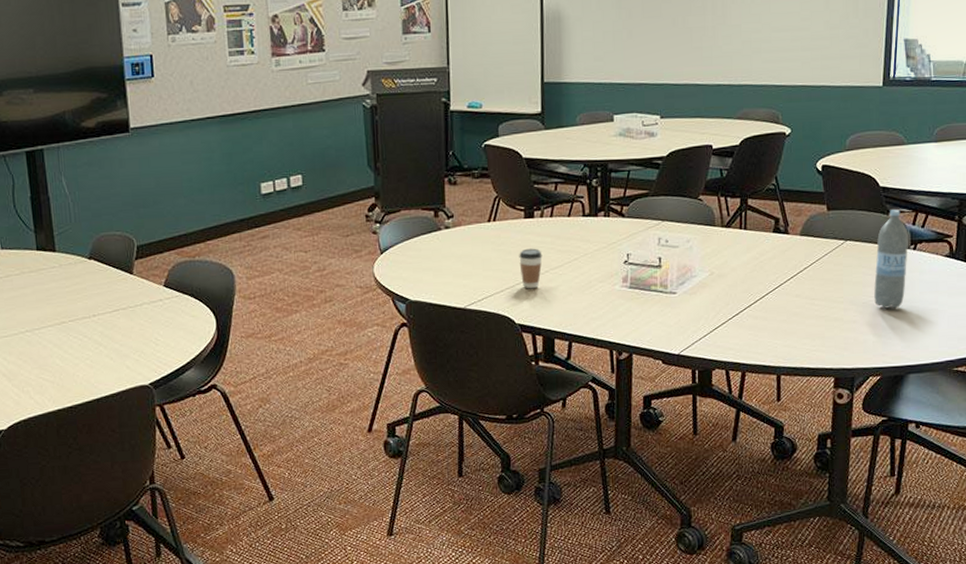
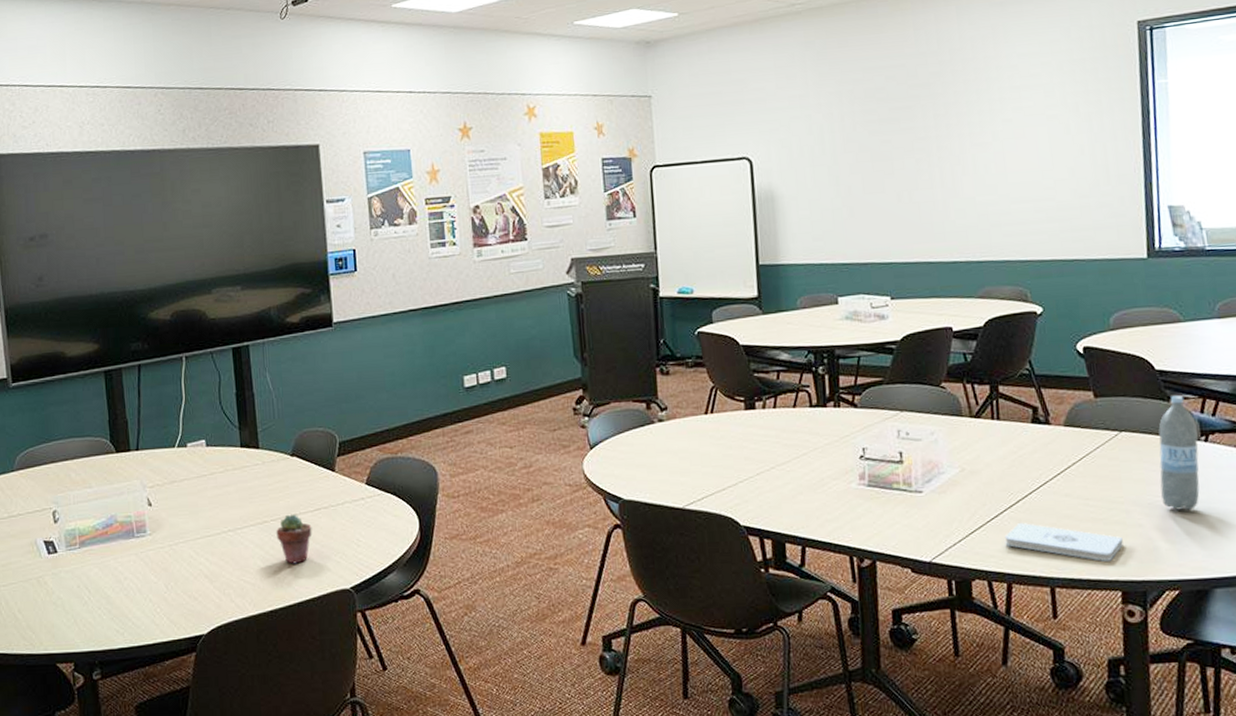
potted succulent: none [74,315,111,363] -> present [276,514,312,564]
coffee cup: present [519,248,543,289] -> none [741,442,767,487]
notepad: none [742,319,839,353] -> present [1004,522,1123,562]

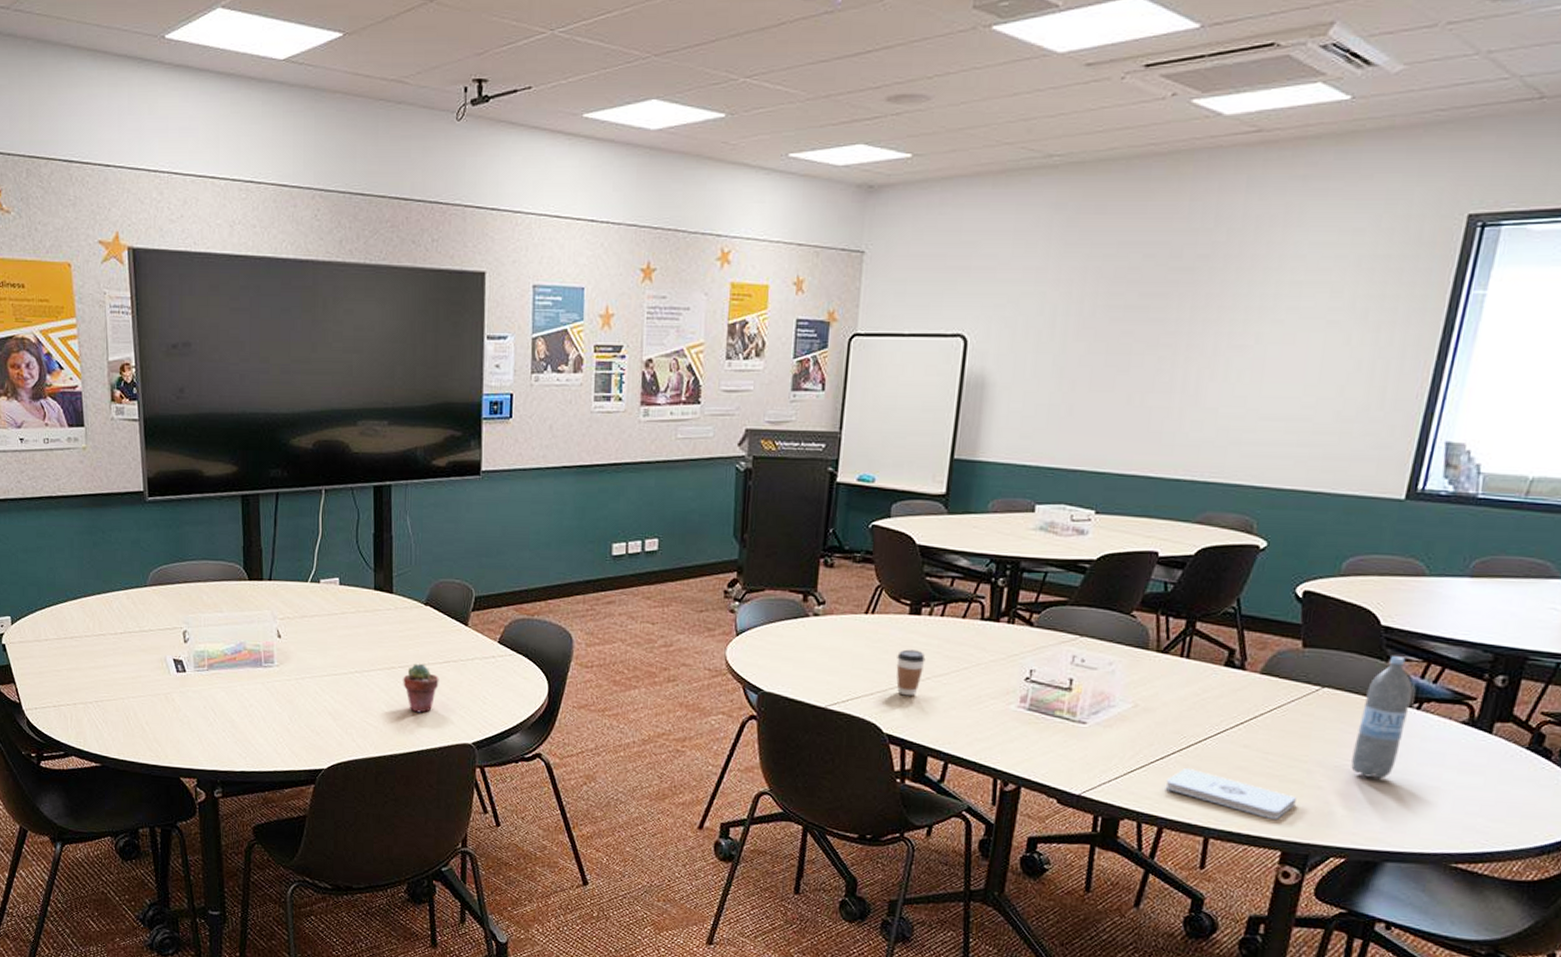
coffee cup: none [741,442,767,487] -> present [896,649,926,696]

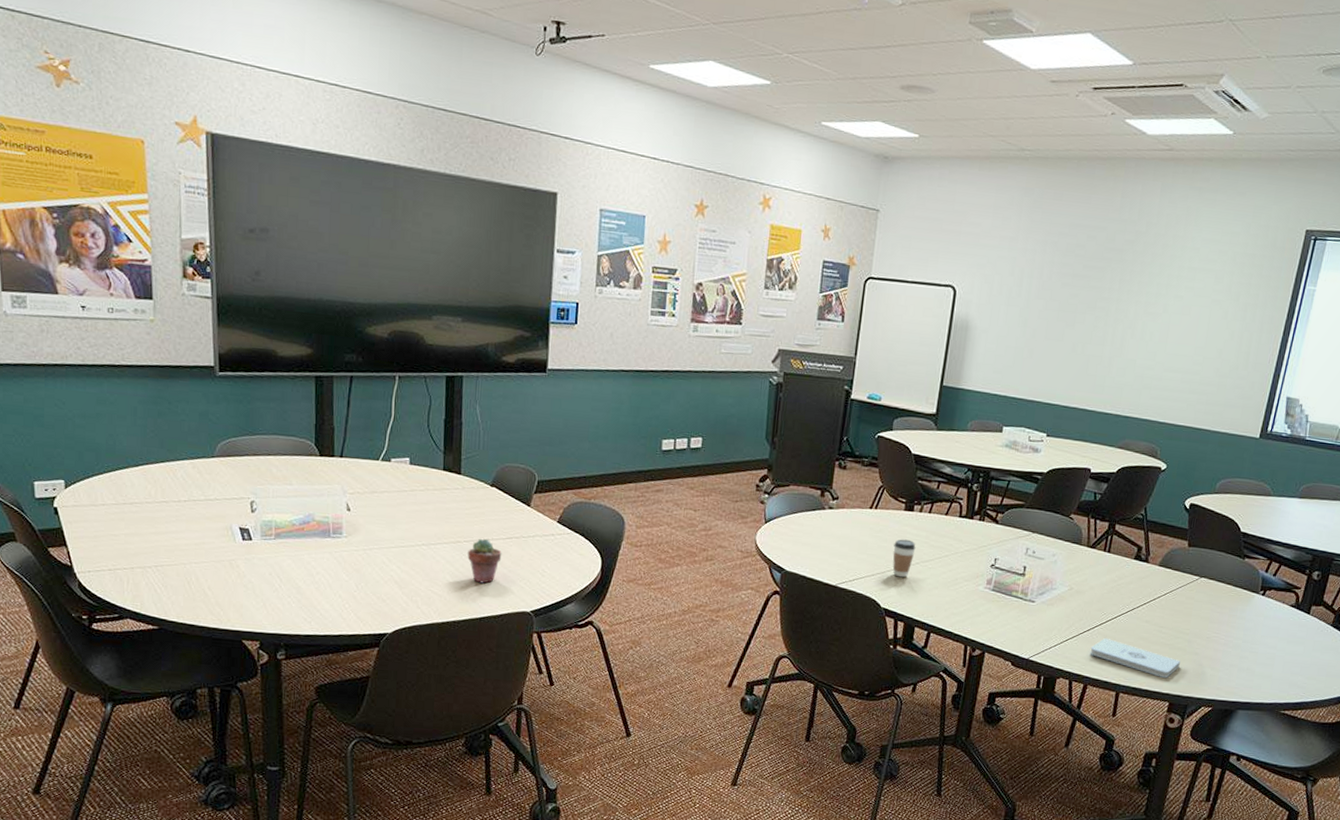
water bottle: present [1351,656,1413,780] -> none [1218,555,1260,648]

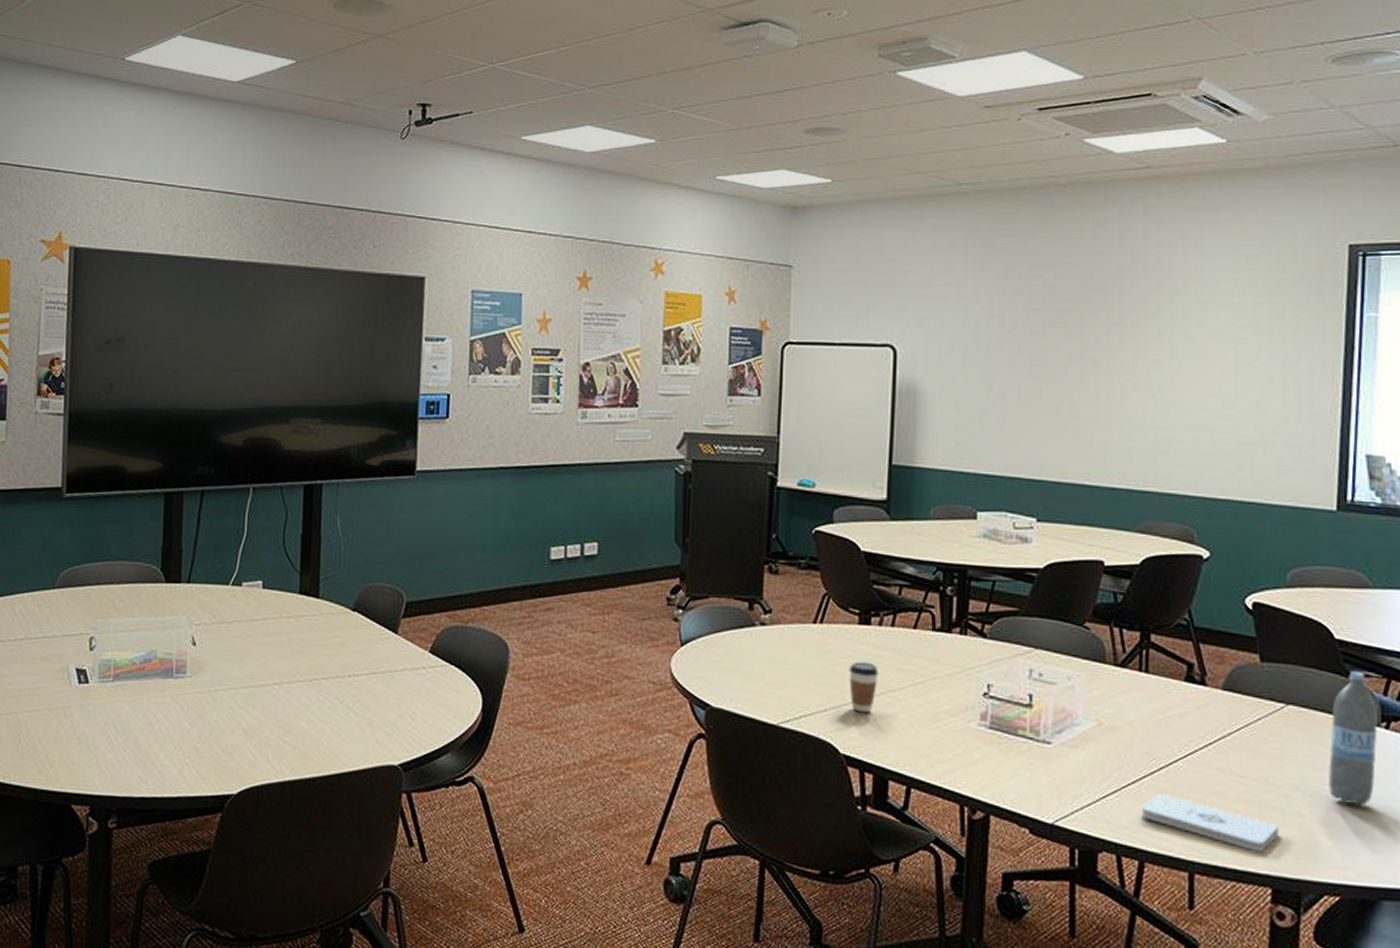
potted succulent: present [467,538,502,584] -> none [325,674,365,730]
water bottle: none [1218,555,1260,648] -> present [1329,671,1378,806]

